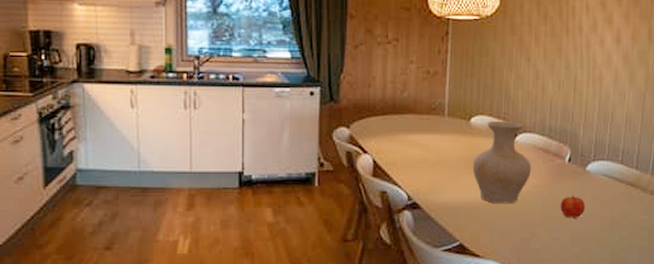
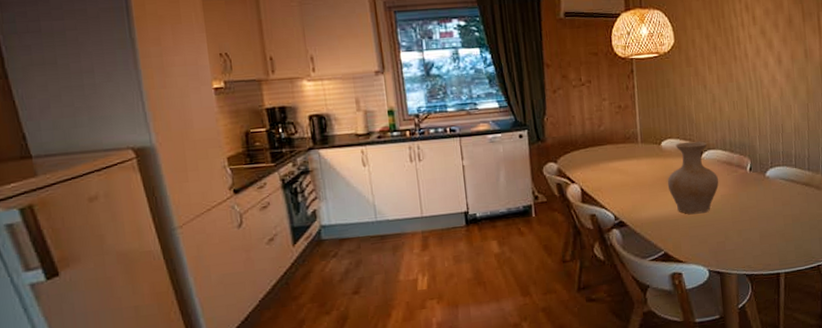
fruit: present [560,196,586,218] -> none [747,200,770,220]

